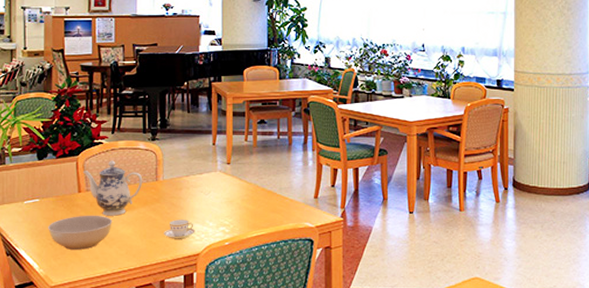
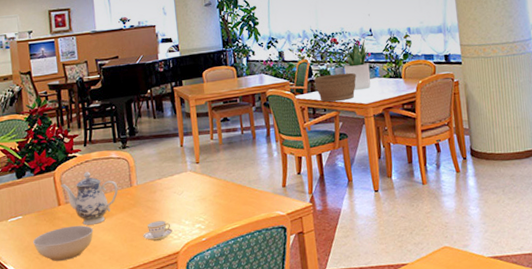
basket: none [359,87,403,115] -> present [314,72,356,102]
planter: none [392,54,418,107] -> present [343,39,371,91]

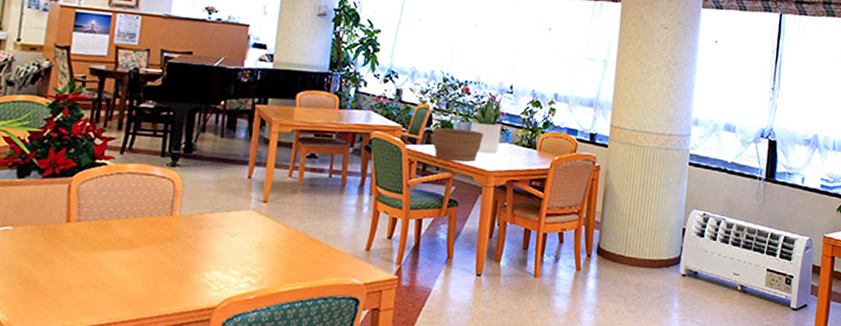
bowl: present [33,225,94,261] -> none [19,250,108,293]
teapot: present [60,171,119,225] -> none [75,186,154,255]
teacup: present [143,220,173,241] -> none [172,264,214,289]

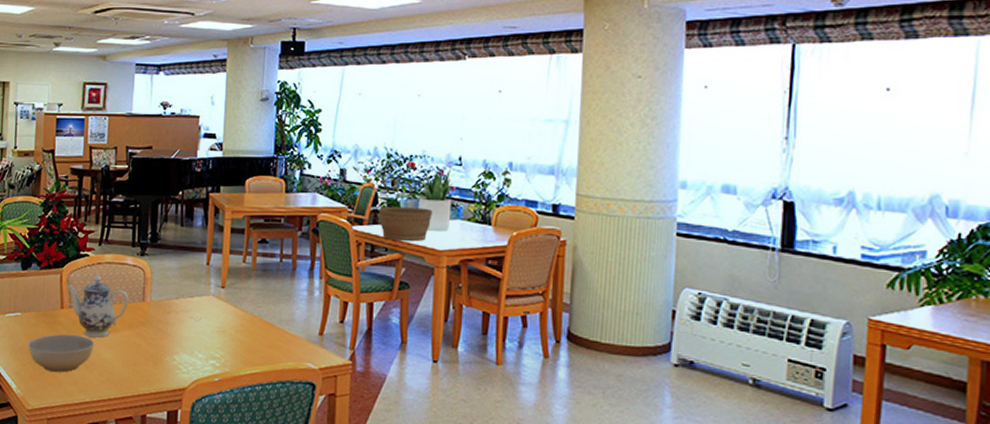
bowl: none [19,250,108,293] -> present [28,334,95,373]
teapot: none [75,186,154,255] -> present [66,275,129,338]

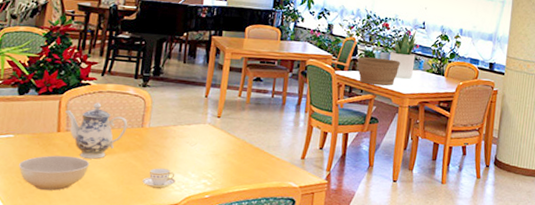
teacup: none [148,347,182,370] -> present [142,168,176,189]

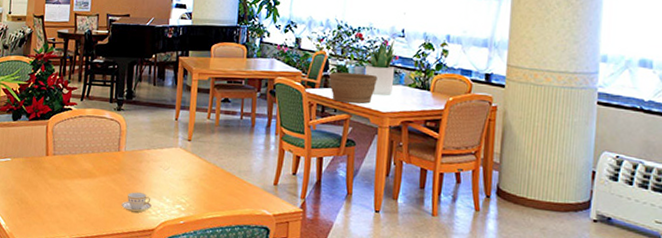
bowl: present [19,155,90,191] -> none [16,178,75,212]
teapot: present [64,102,128,159] -> none [51,127,106,183]

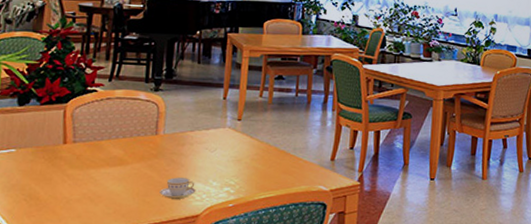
basket: present [329,72,378,104] -> none [386,48,433,78]
planter: present [365,39,396,96] -> none [421,17,450,71]

